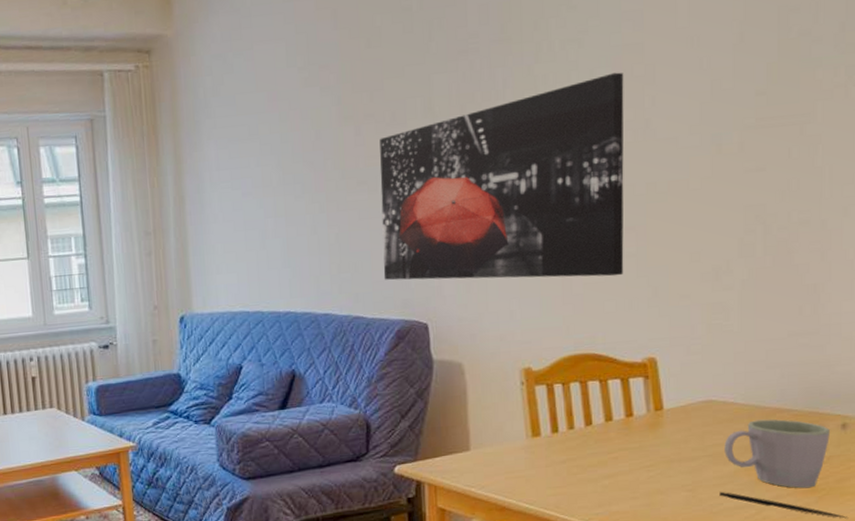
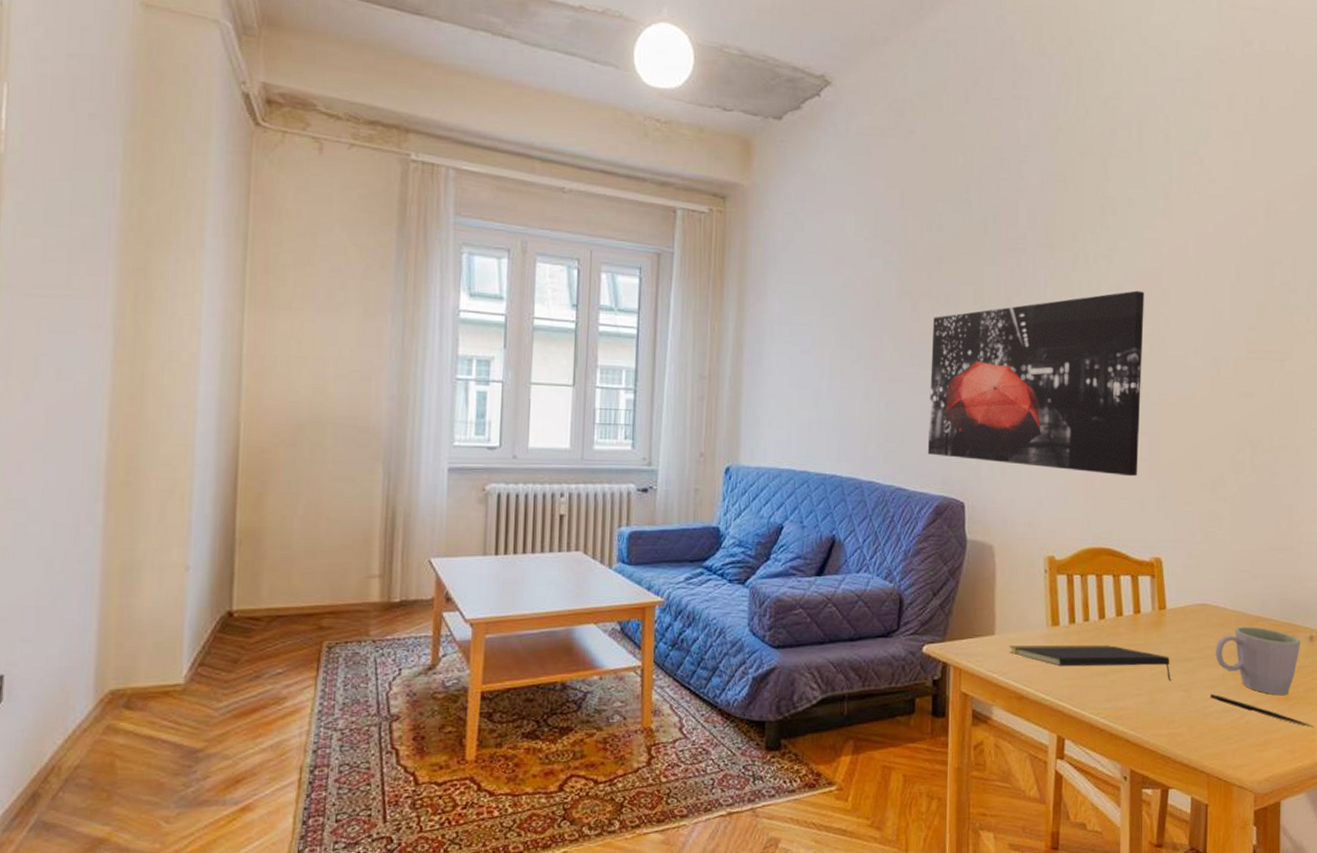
notepad: none [486,451,672,483] -> present [1009,645,1171,682]

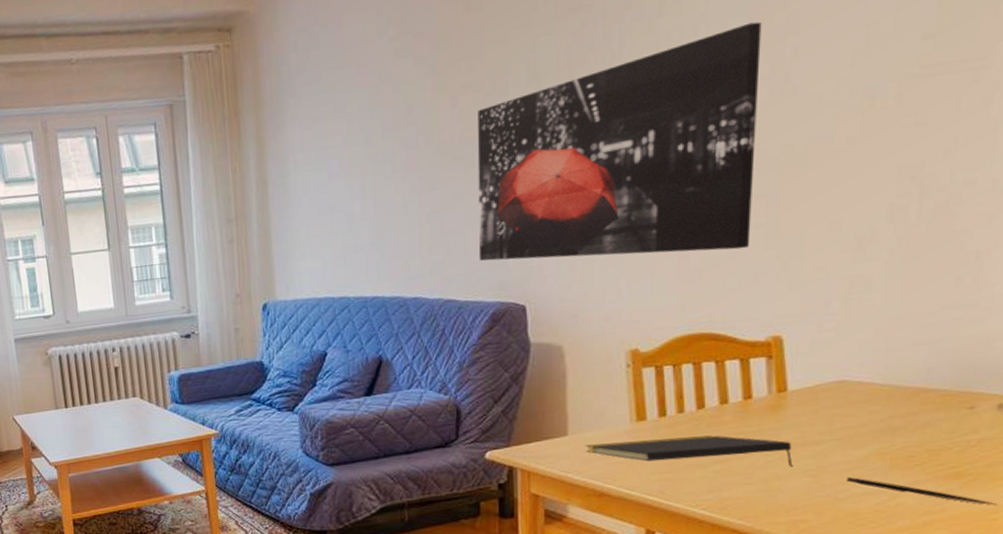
mug: present [1215,626,1300,696] -> none [856,400,983,474]

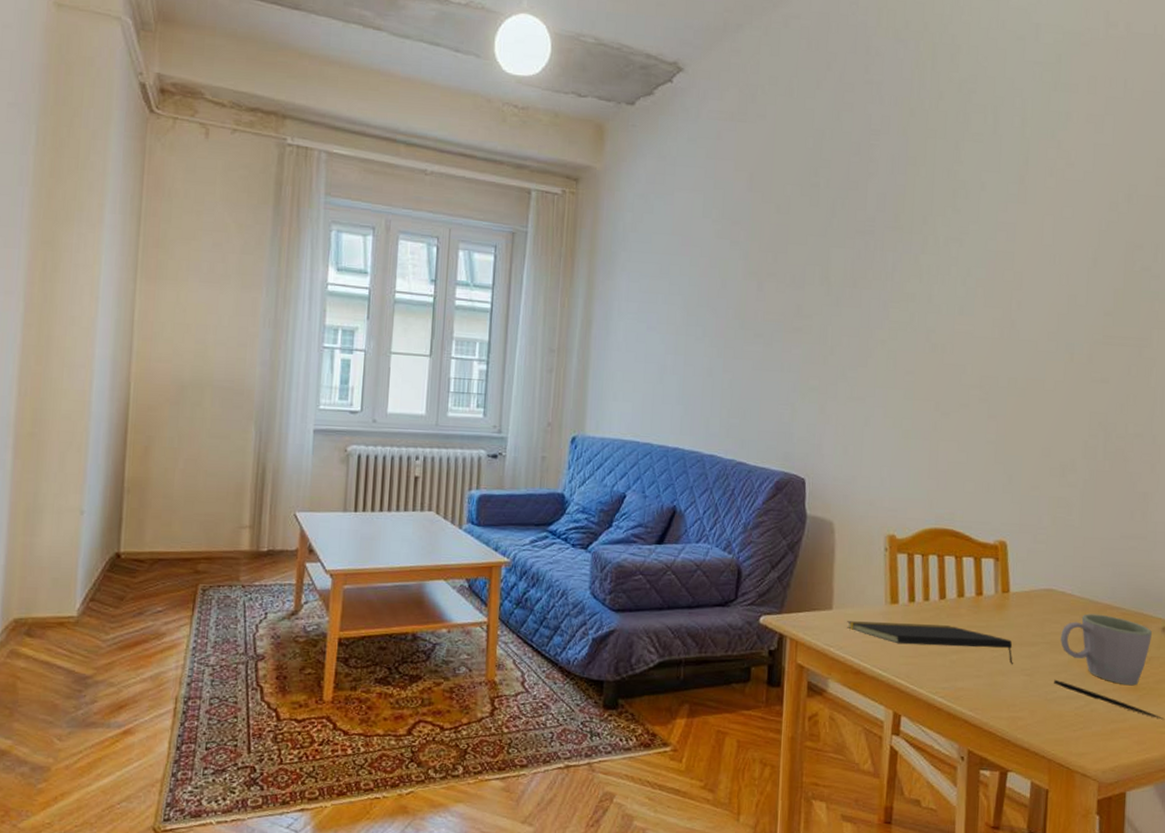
wall art: present [477,21,762,261] -> none [769,274,996,459]
mug: none [856,400,983,474] -> present [1061,613,1152,686]

